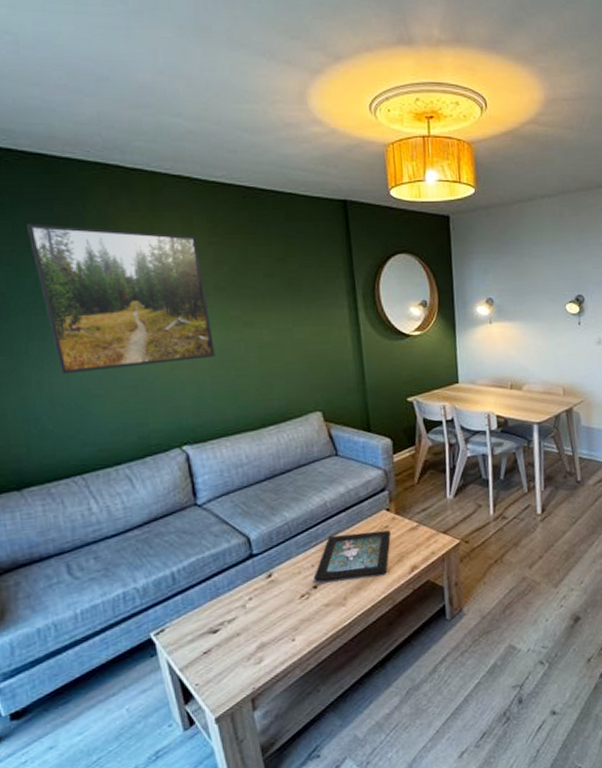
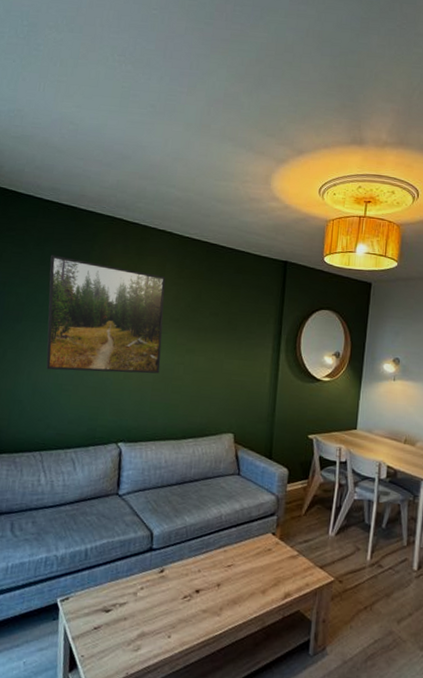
decorative tray: present [313,530,391,582] -> none [198,547,273,593]

